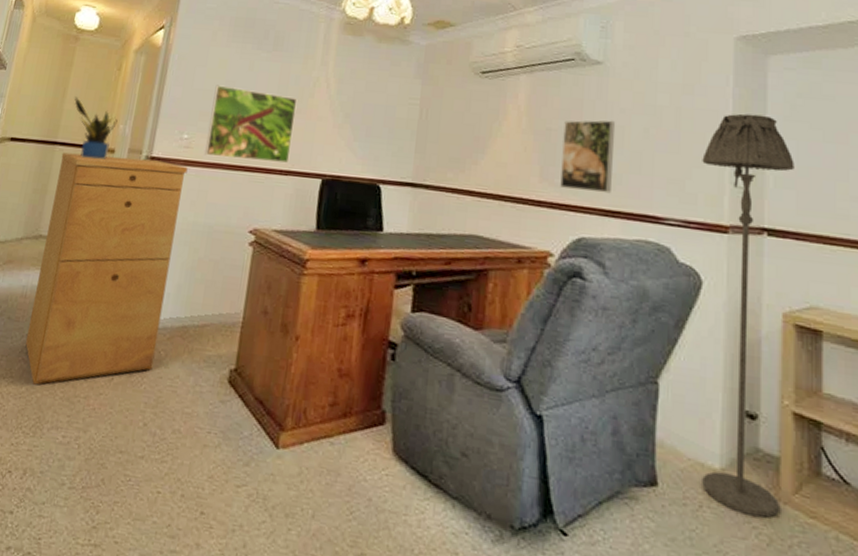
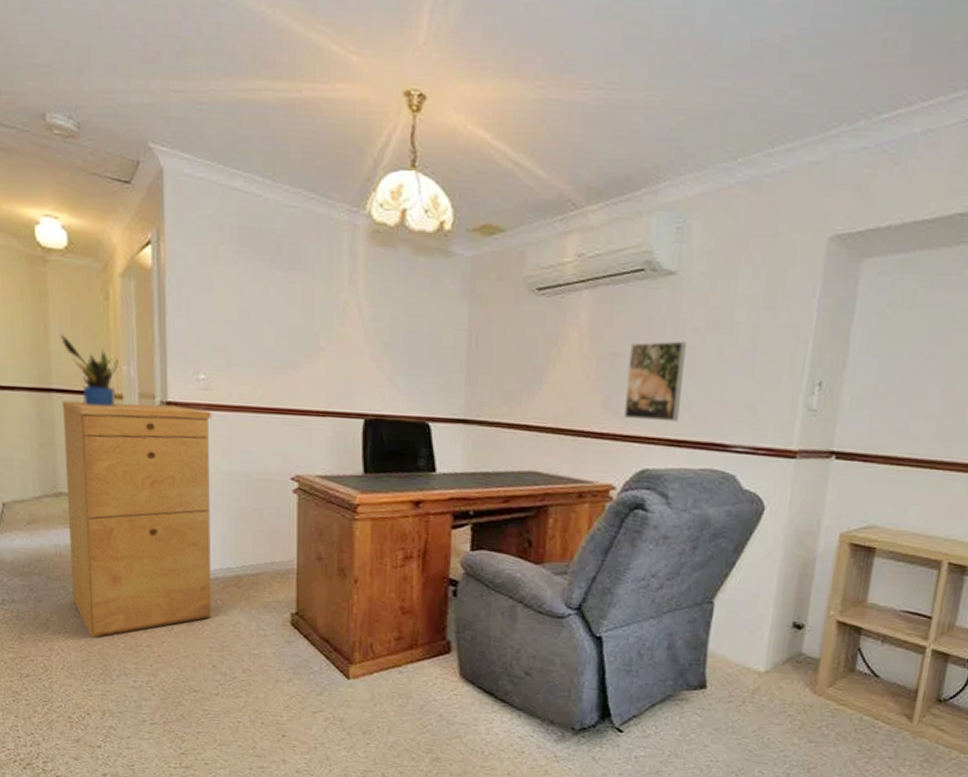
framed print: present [204,85,298,164] -> none [227,314,326,404]
floor lamp: present [702,113,794,518] -> none [747,328,874,708]

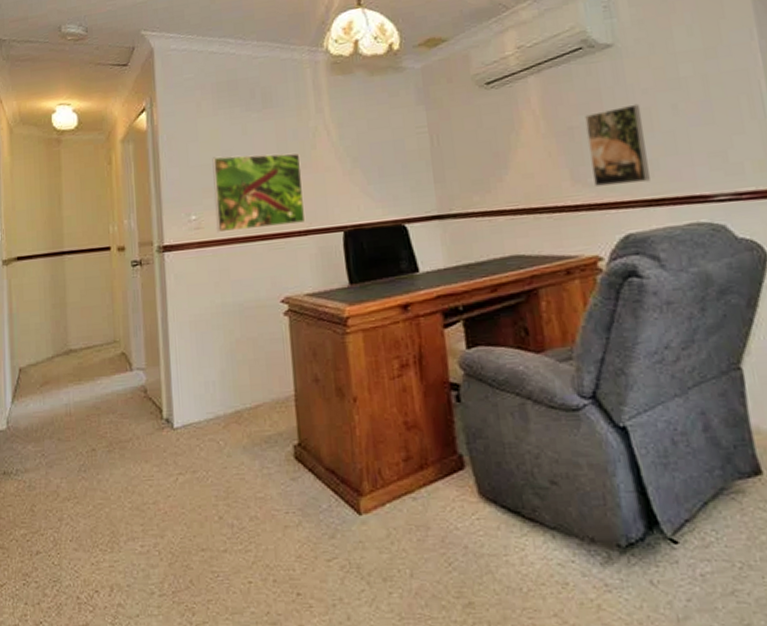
potted plant: present [59,334,118,407] -> none [70,201,121,262]
filing cabinet: present [61,400,212,638] -> none [72,248,215,501]
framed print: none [227,314,326,404] -> present [212,153,306,233]

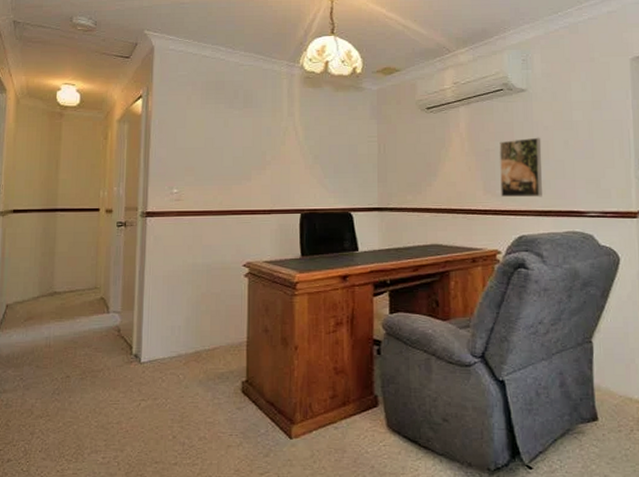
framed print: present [212,153,306,233] -> none [195,143,271,206]

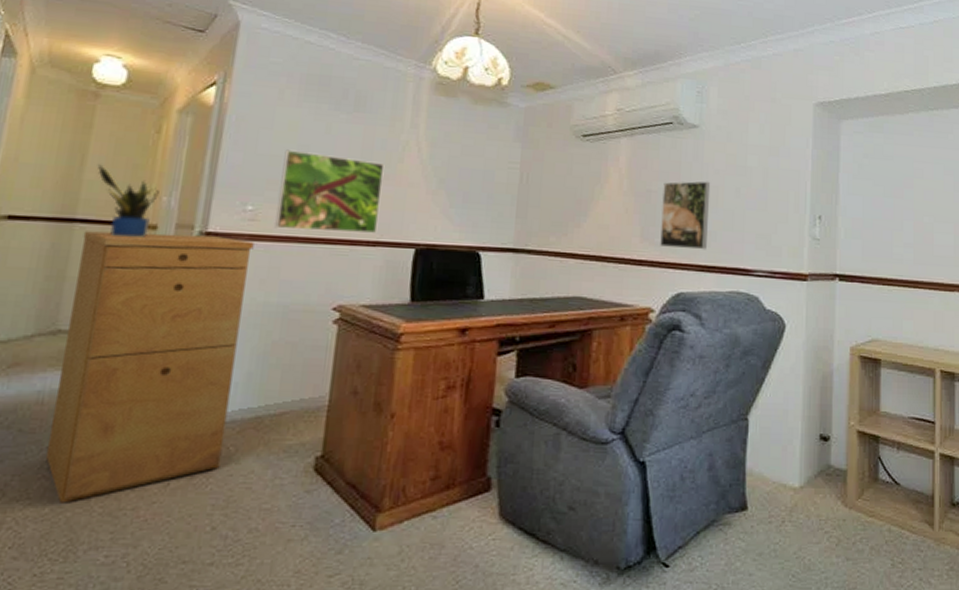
filing cabinet: none [55,215,181,419] -> present [45,231,254,503]
potted plant: none [67,167,111,220] -> present [97,164,159,237]
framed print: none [195,143,271,206] -> present [275,149,385,234]

